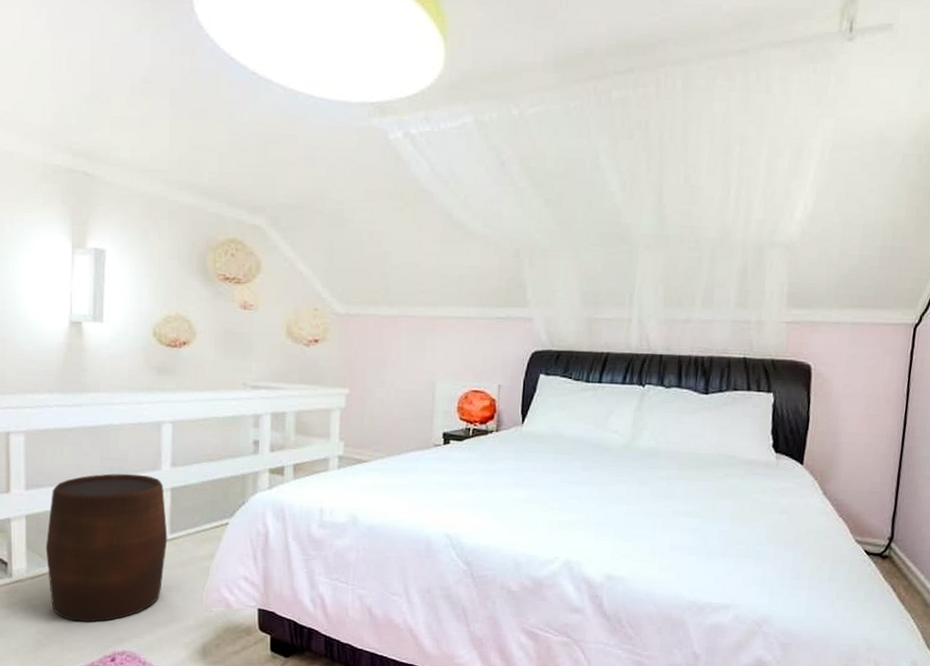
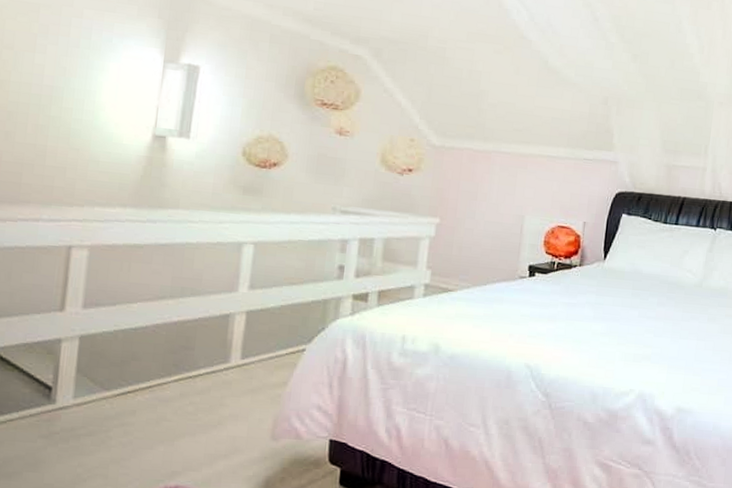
stool: present [45,473,168,622] -> none [98,294,239,454]

